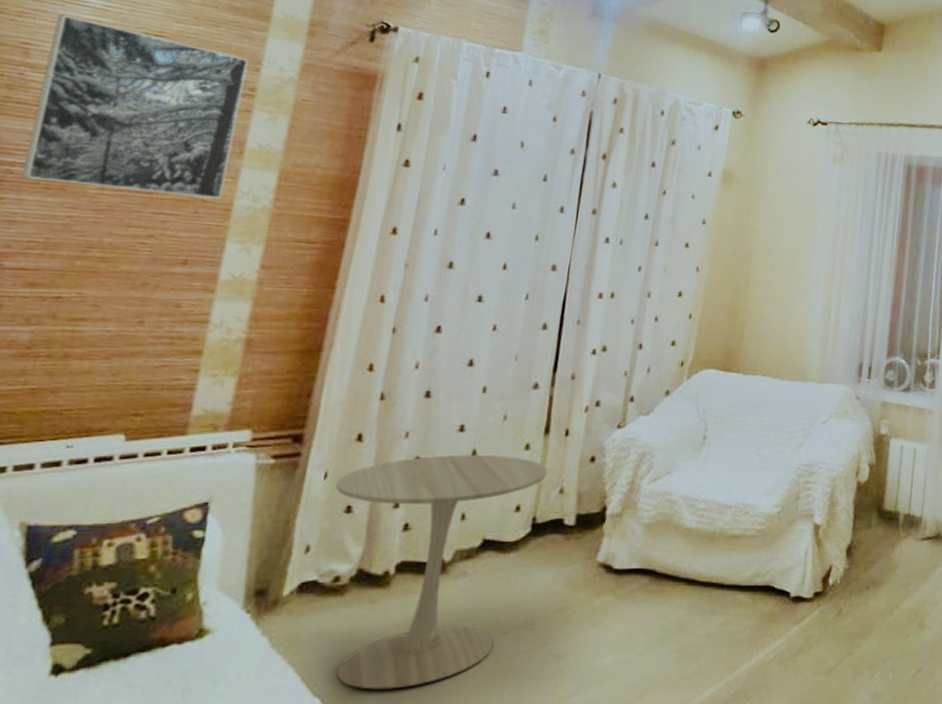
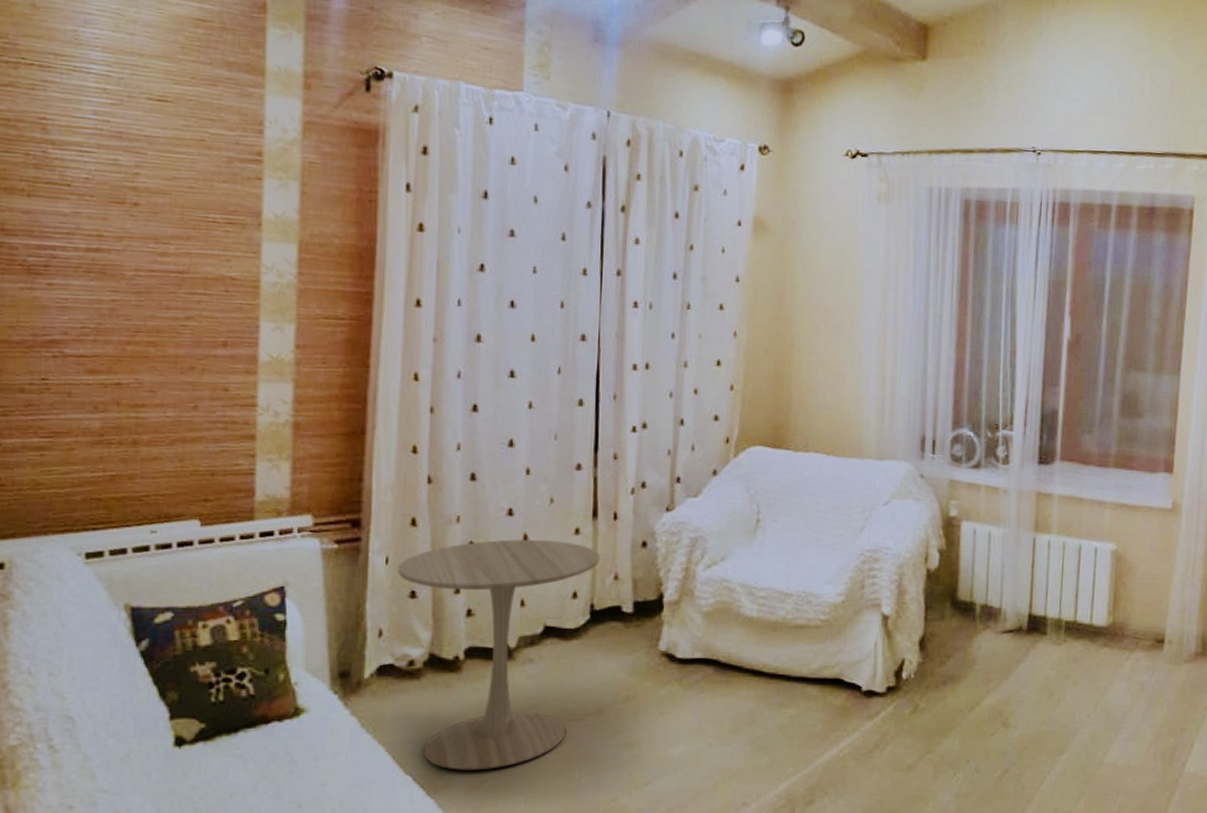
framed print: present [22,14,249,200] -> none [64,84,251,276]

